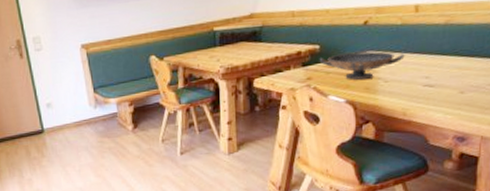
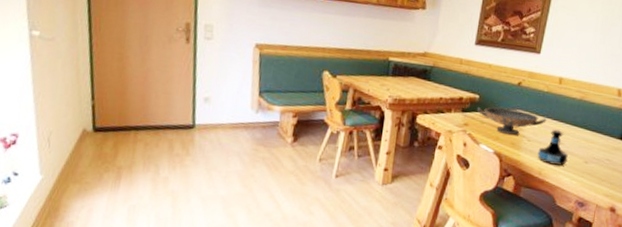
tequila bottle: none [399,63,437,102] -> present [537,129,568,166]

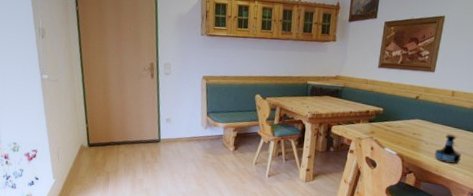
decorative bowl: present [477,107,547,135] -> none [381,117,442,140]

